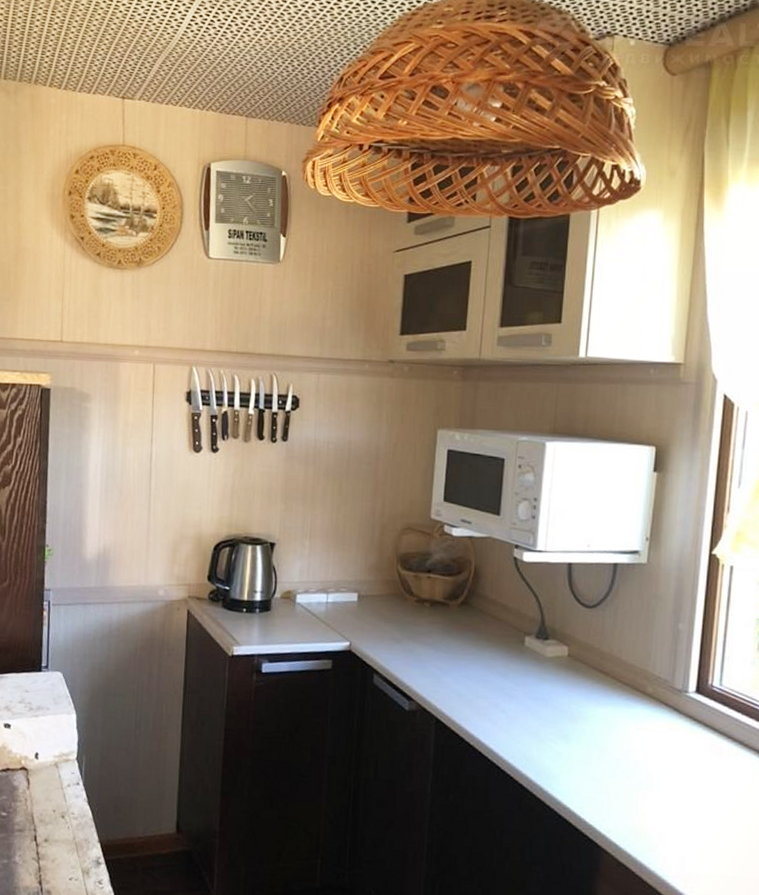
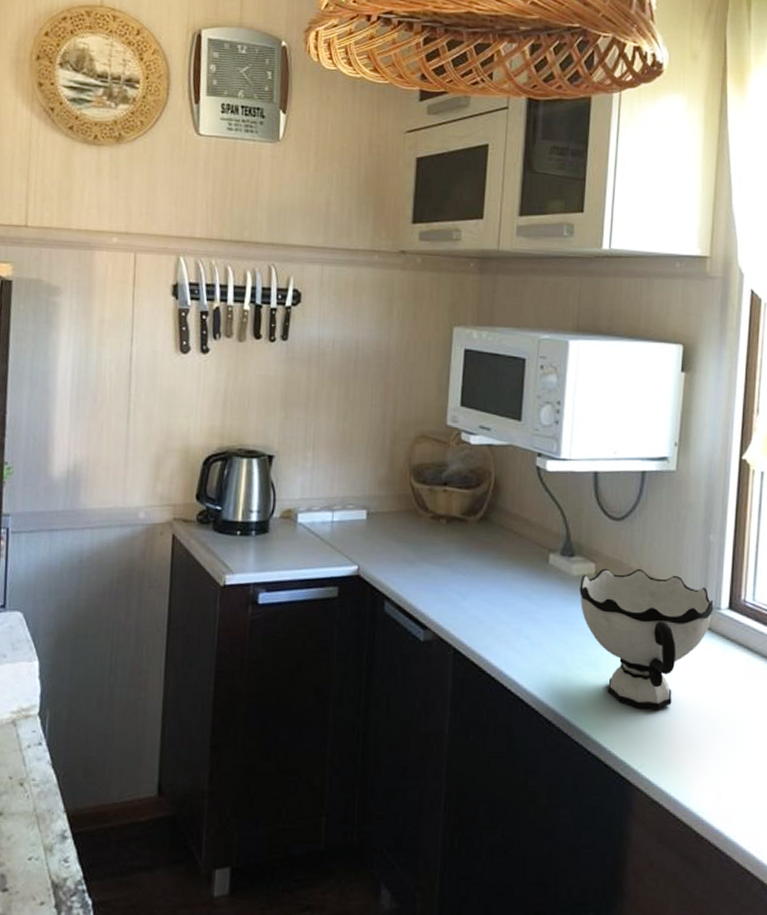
bowl: none [553,651,682,782] -> present [579,568,714,710]

